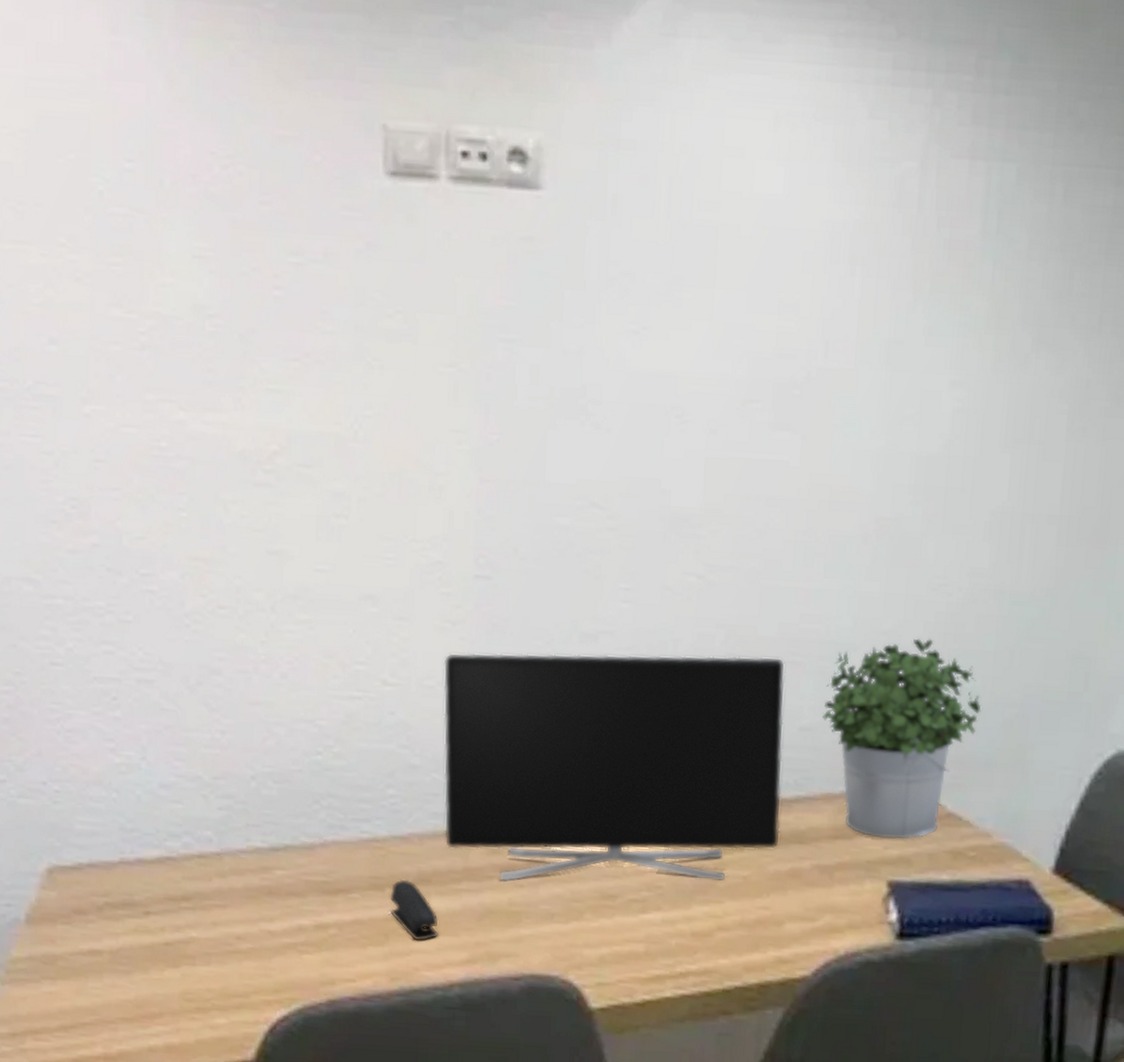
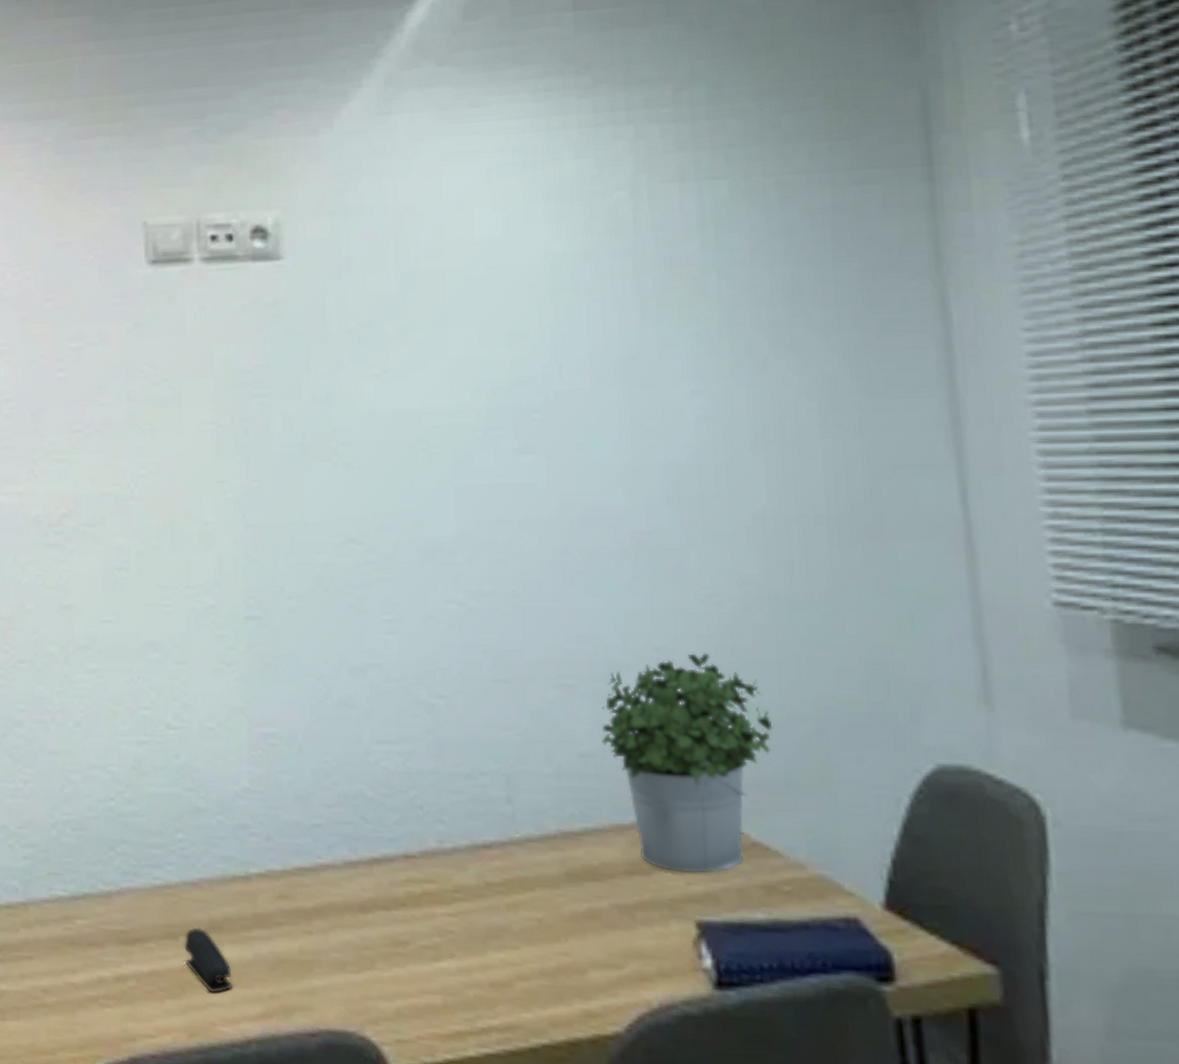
monitor: present [443,652,786,883] -> none [221,680,572,929]

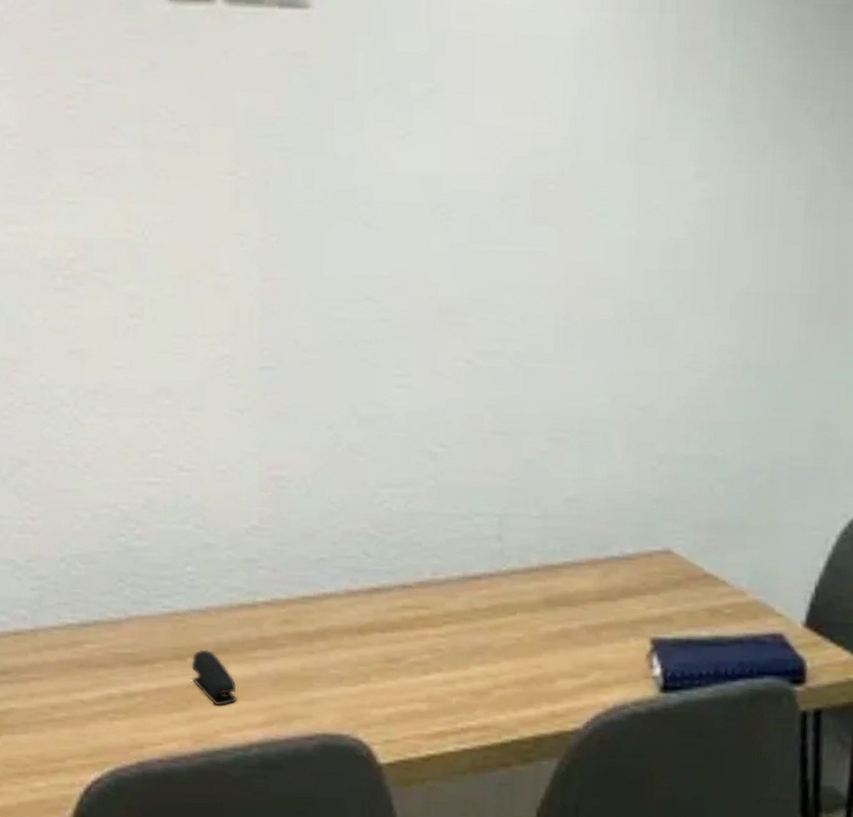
potted plant: present [601,653,773,874] -> none [585,413,733,600]

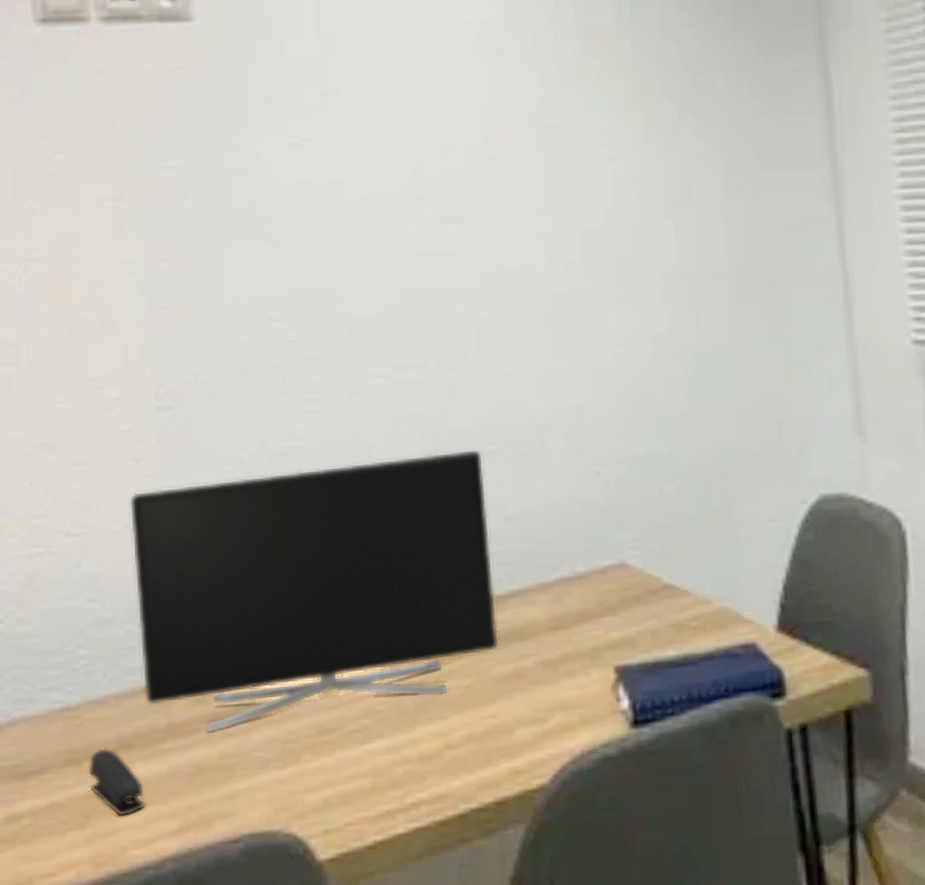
monitor: none [233,433,550,650] -> present [129,448,499,734]

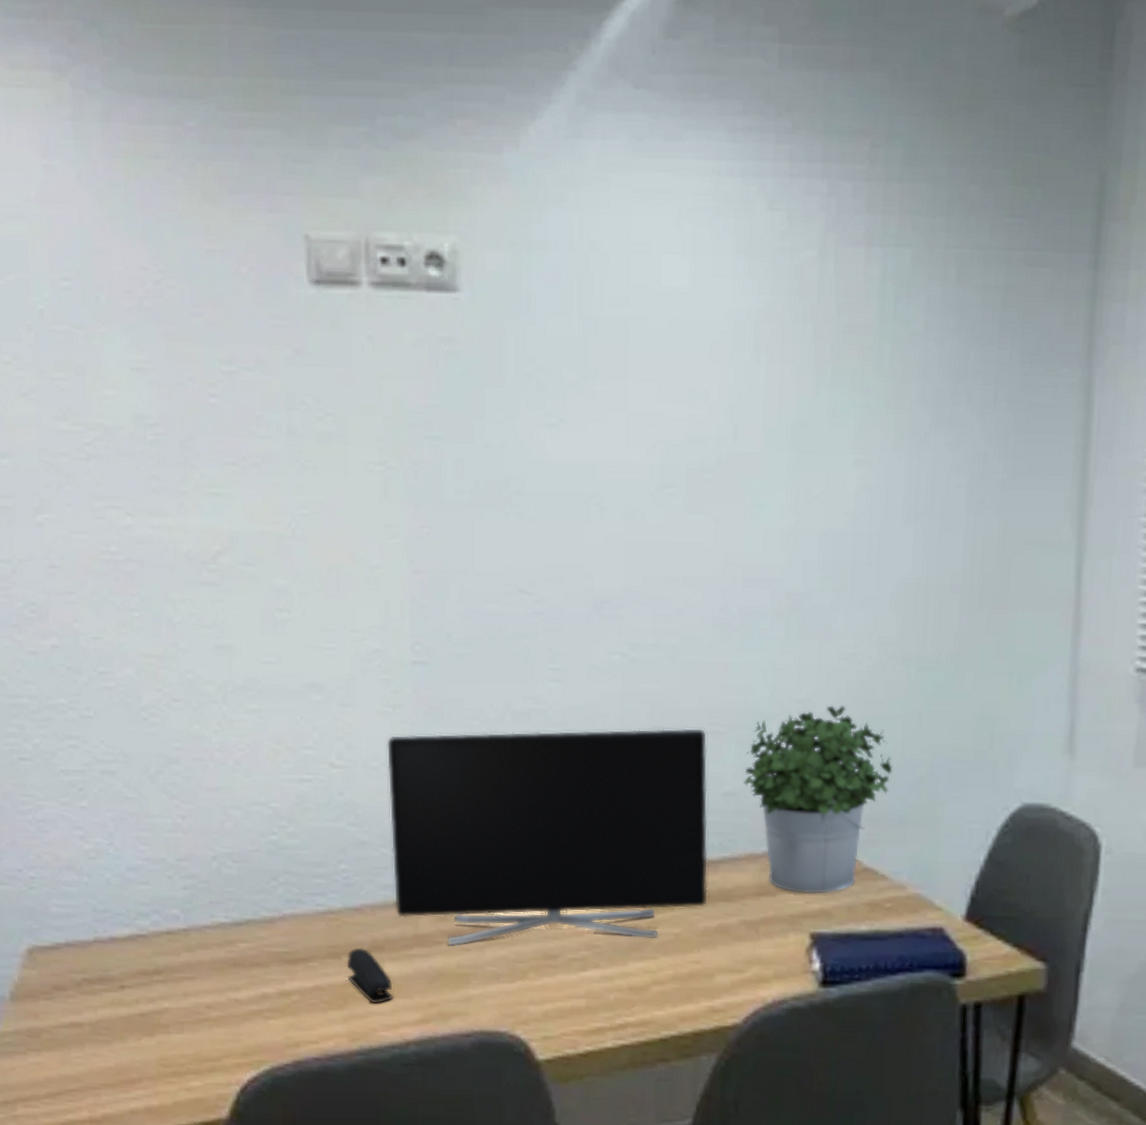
potted plant: none [526,409,682,623] -> present [744,706,893,894]

